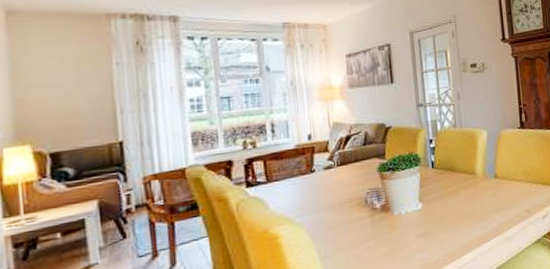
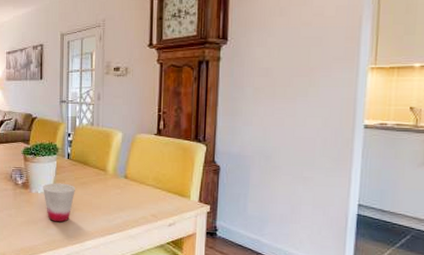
cup: none [406,196,445,243] -> present [43,183,75,223]

